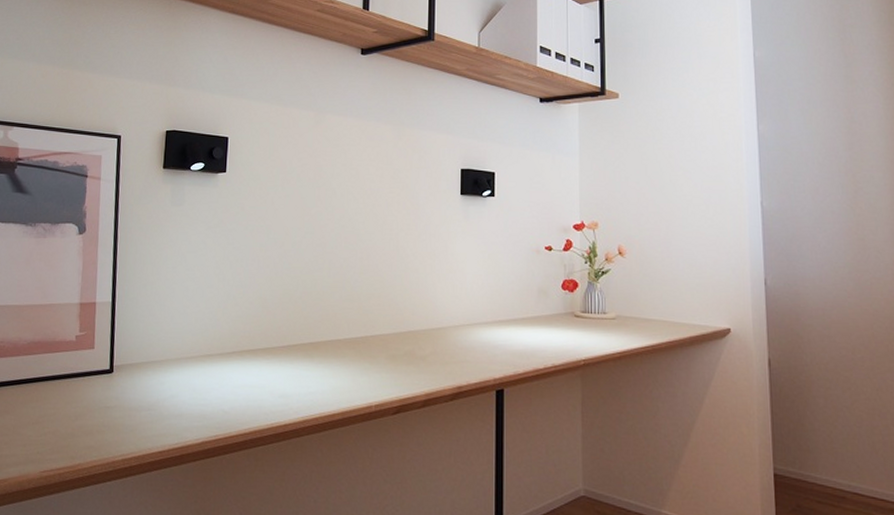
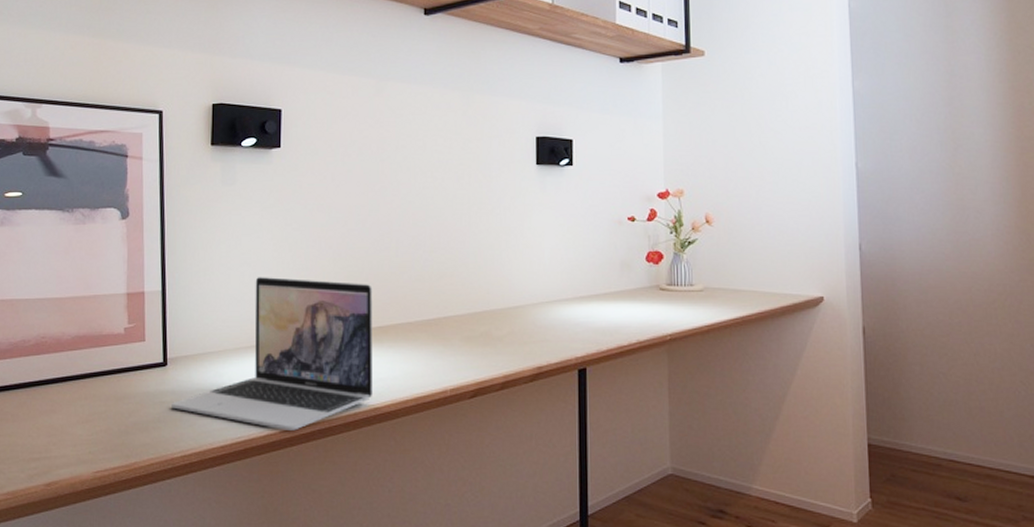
laptop: none [115,292,305,439] -> present [171,277,374,431]

